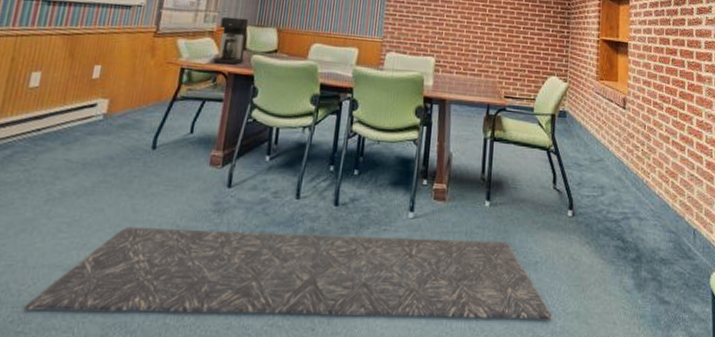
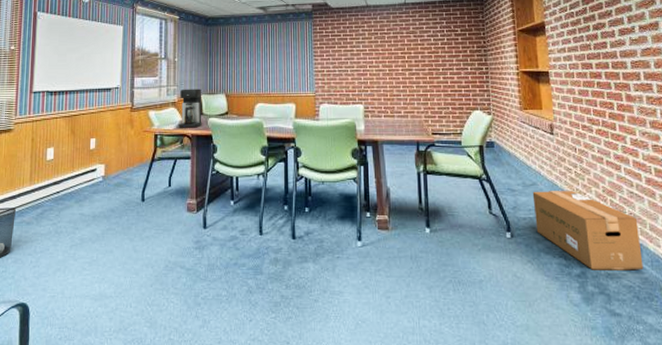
rug: present [22,227,553,321] -> none [66,263,504,333]
box: none [598,167,696,257] -> present [532,191,644,271]

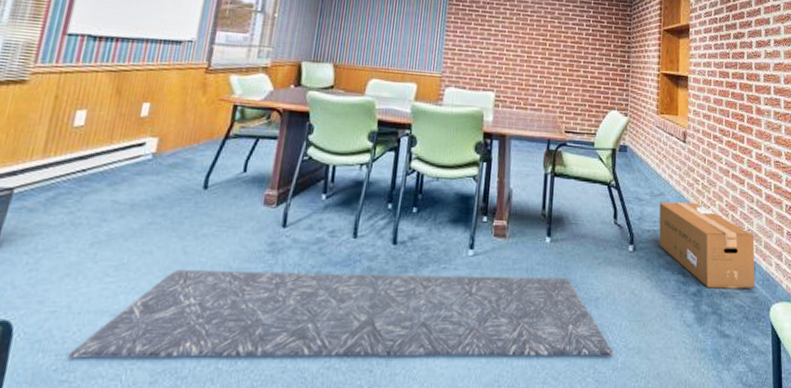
rug: none [66,263,504,333] -> present [67,270,615,358]
coffee maker: present [179,89,202,128] -> none [267,52,303,102]

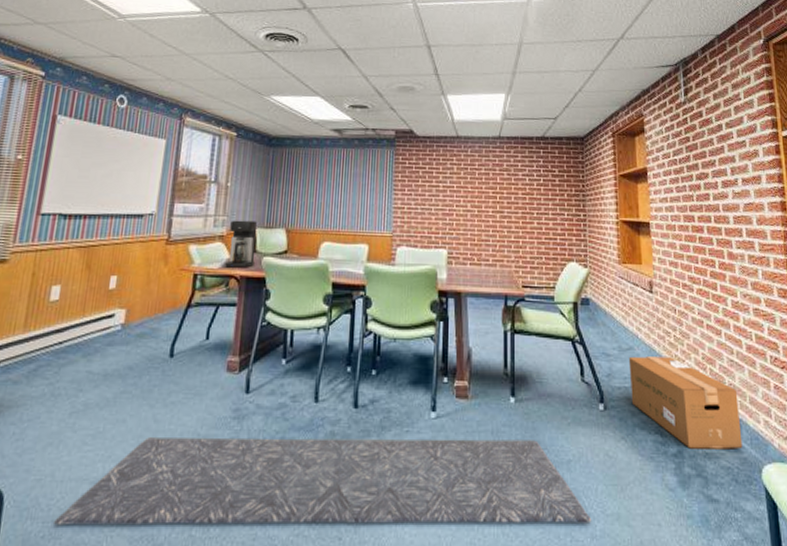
coffee maker: none [267,52,303,102] -> present [225,220,257,268]

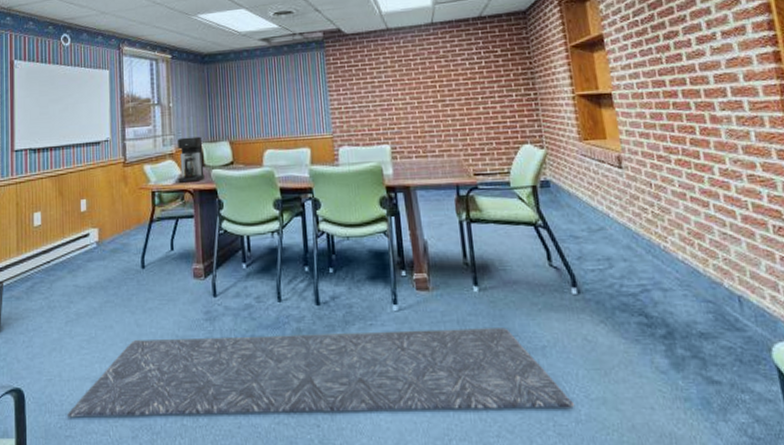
box: present [628,356,743,450] -> none [600,235,746,329]

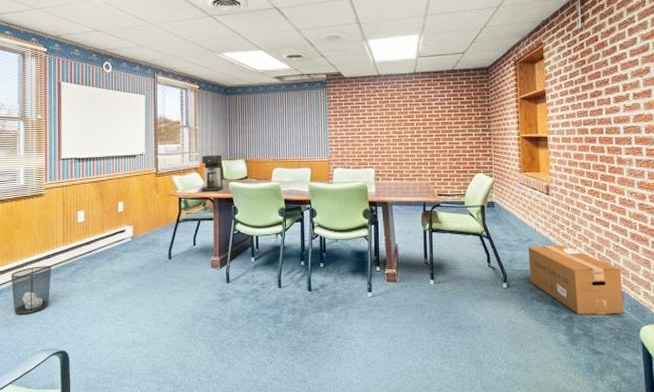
rug: present [66,328,575,418] -> none [104,311,498,374]
box: none [600,235,746,329] -> present [528,245,624,315]

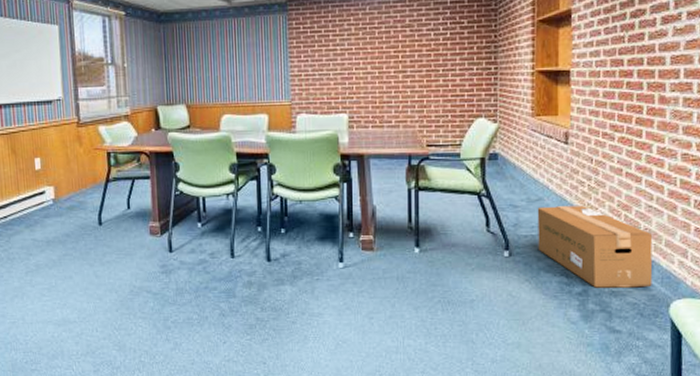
coffee maker: present [201,155,223,192] -> none [133,99,161,145]

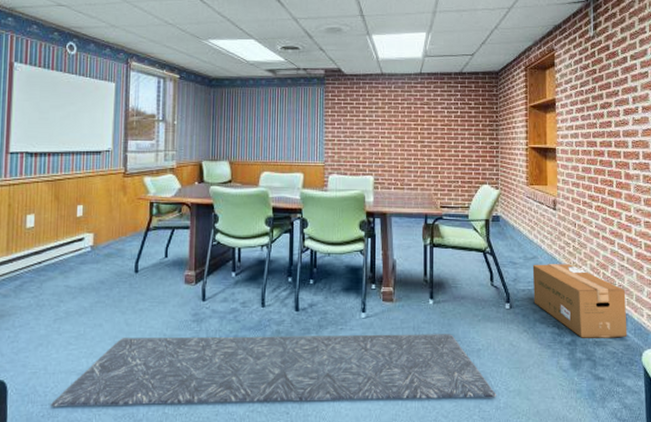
rug: none [31,284,493,354] -> present [50,334,497,407]

